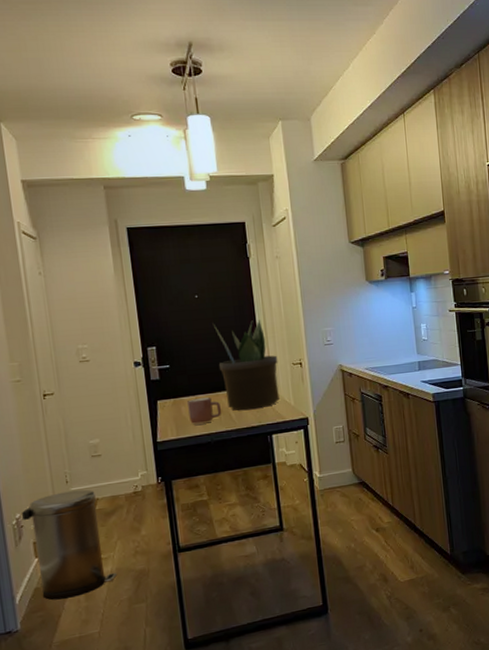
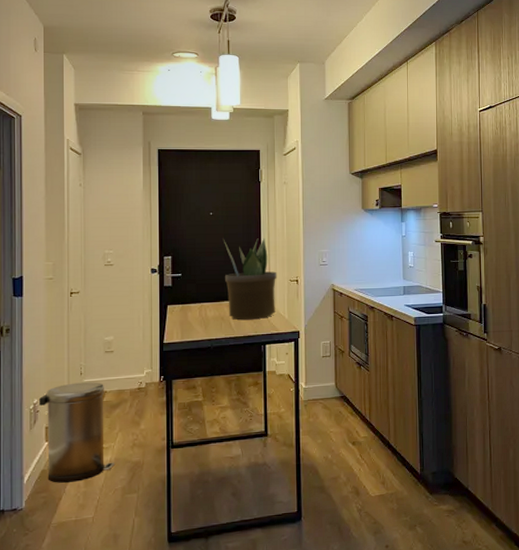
mug: present [186,397,222,425] -> none [193,306,223,330]

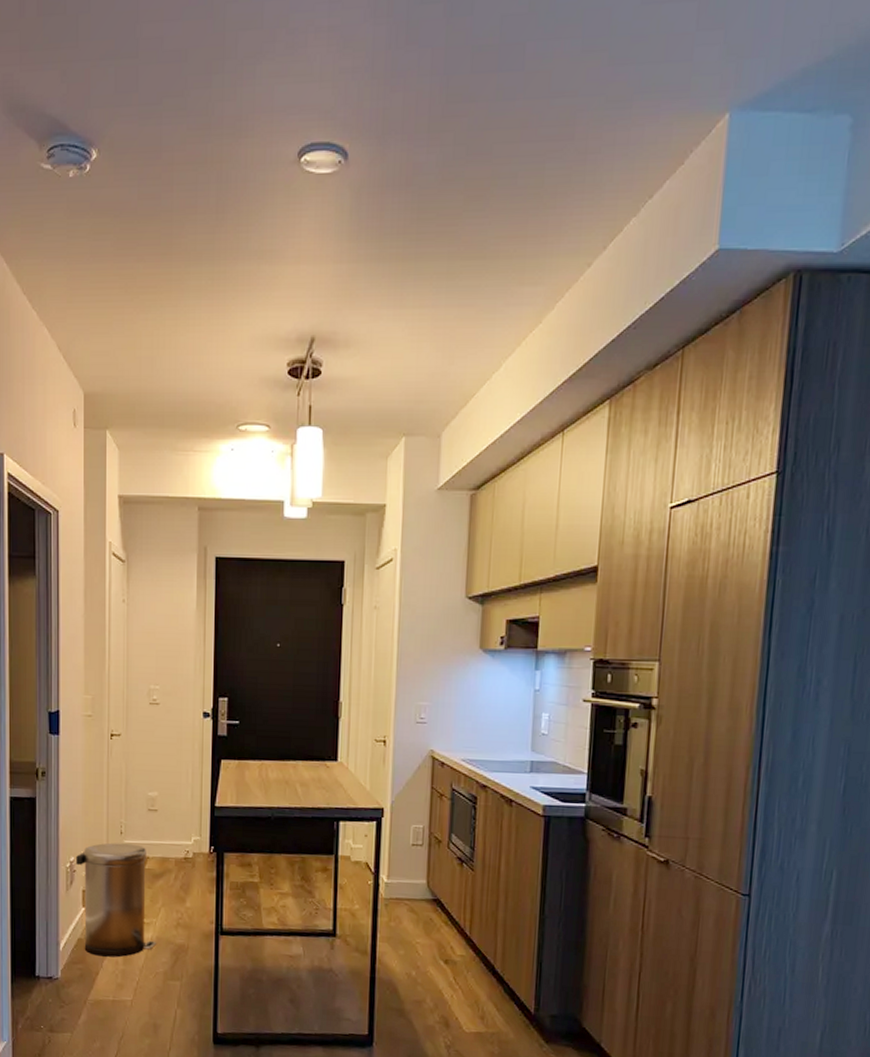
planter: present [223,238,277,320] -> none [291,679,359,788]

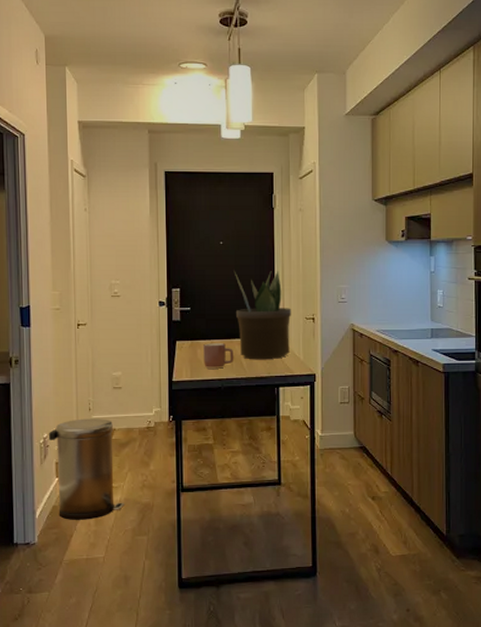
mug: none [251,764,288,795] -> present [202,343,234,369]
planter: none [291,679,359,788] -> present [234,271,292,360]

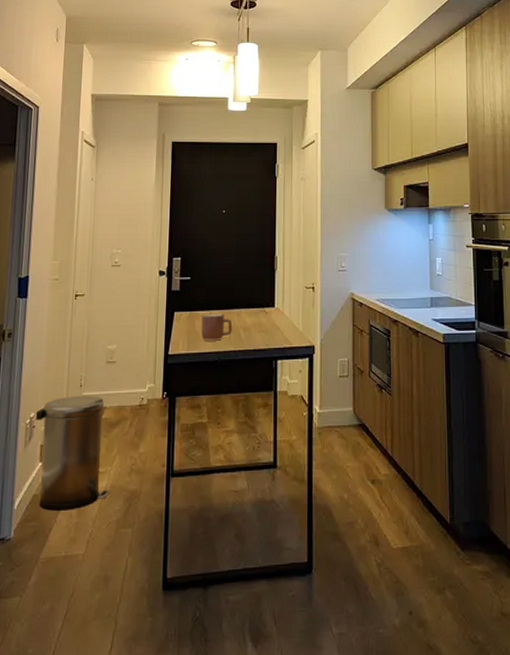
planter: present [234,271,292,360] -> none [235,239,292,331]

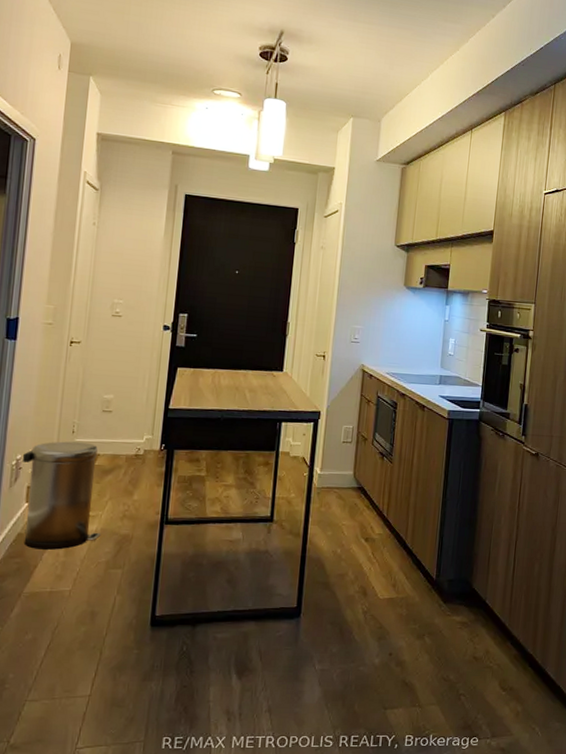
mug: present [200,314,233,341] -> none [204,372,238,399]

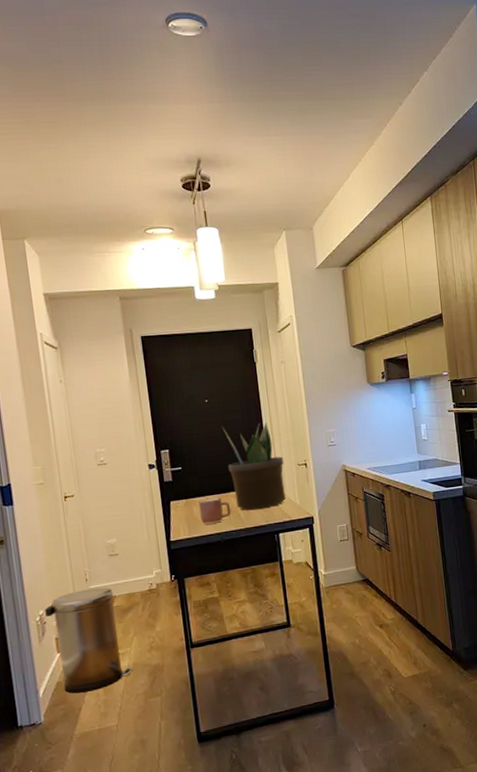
mug: none [204,372,238,399] -> present [198,498,232,525]
planter: none [245,301,303,394] -> present [222,422,286,510]

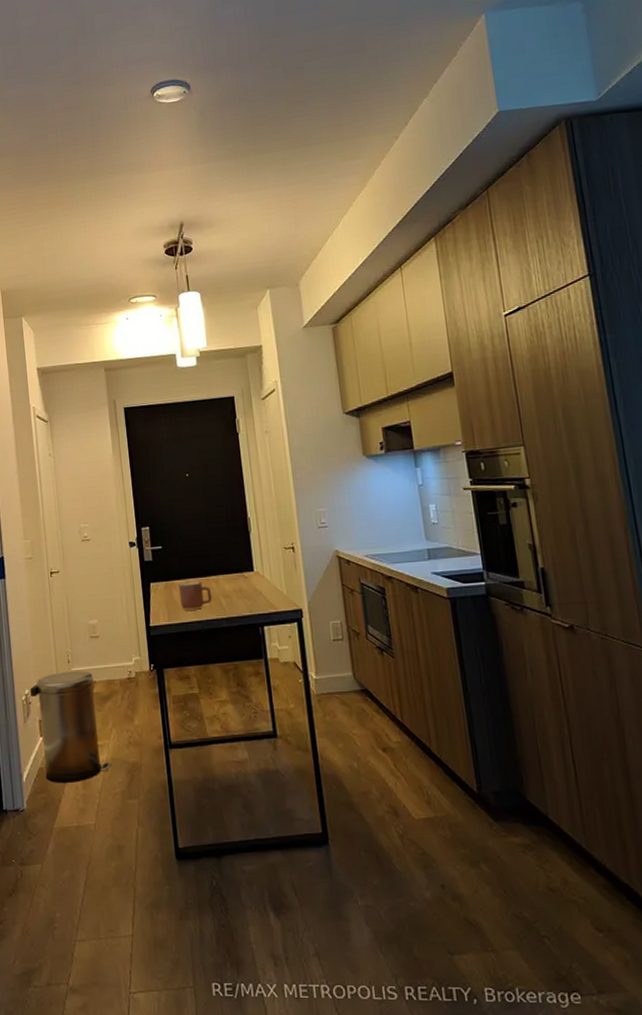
planter: present [222,422,286,510] -> none [203,499,271,598]

